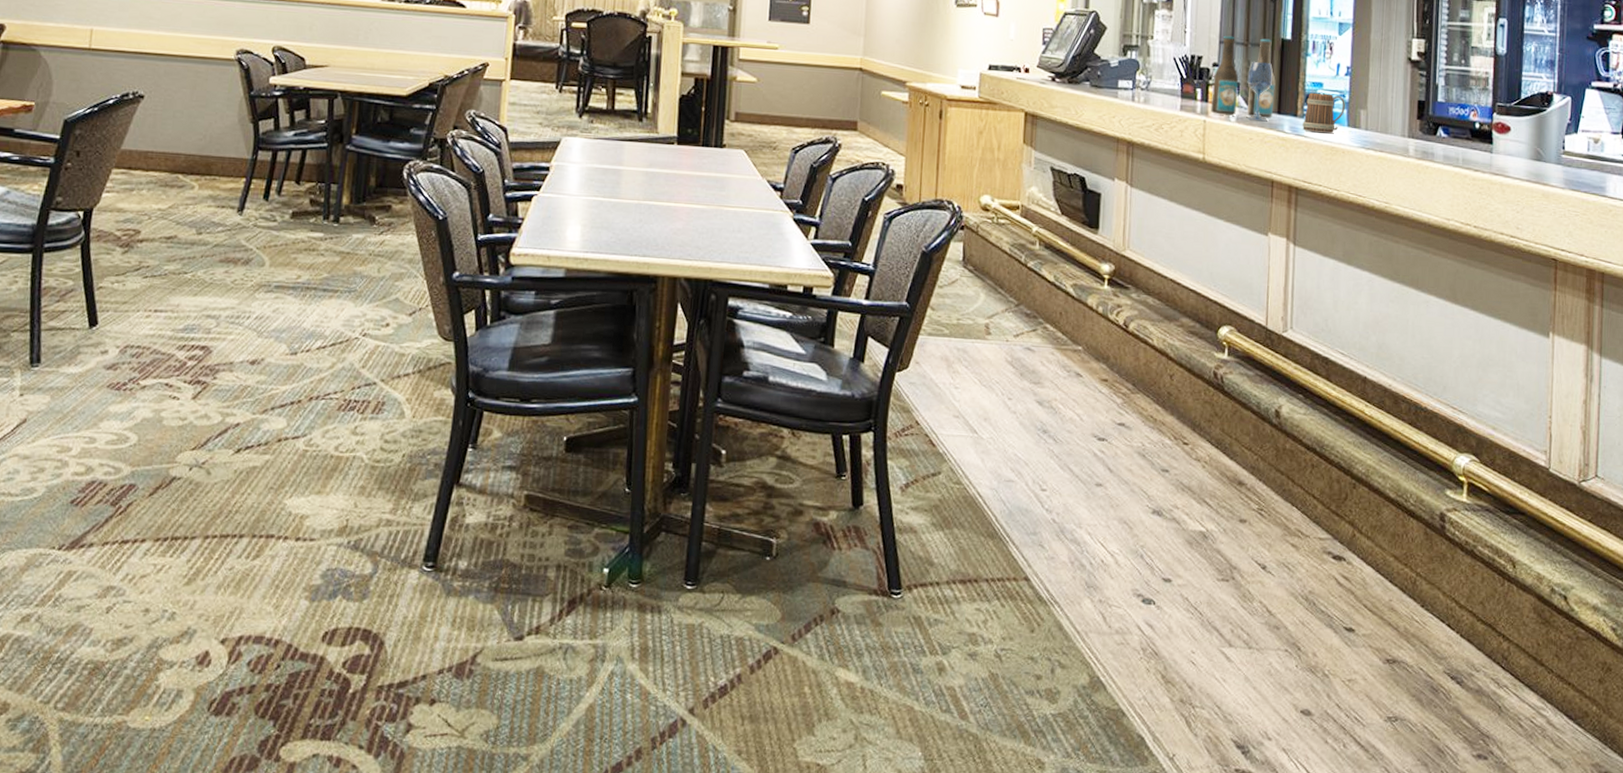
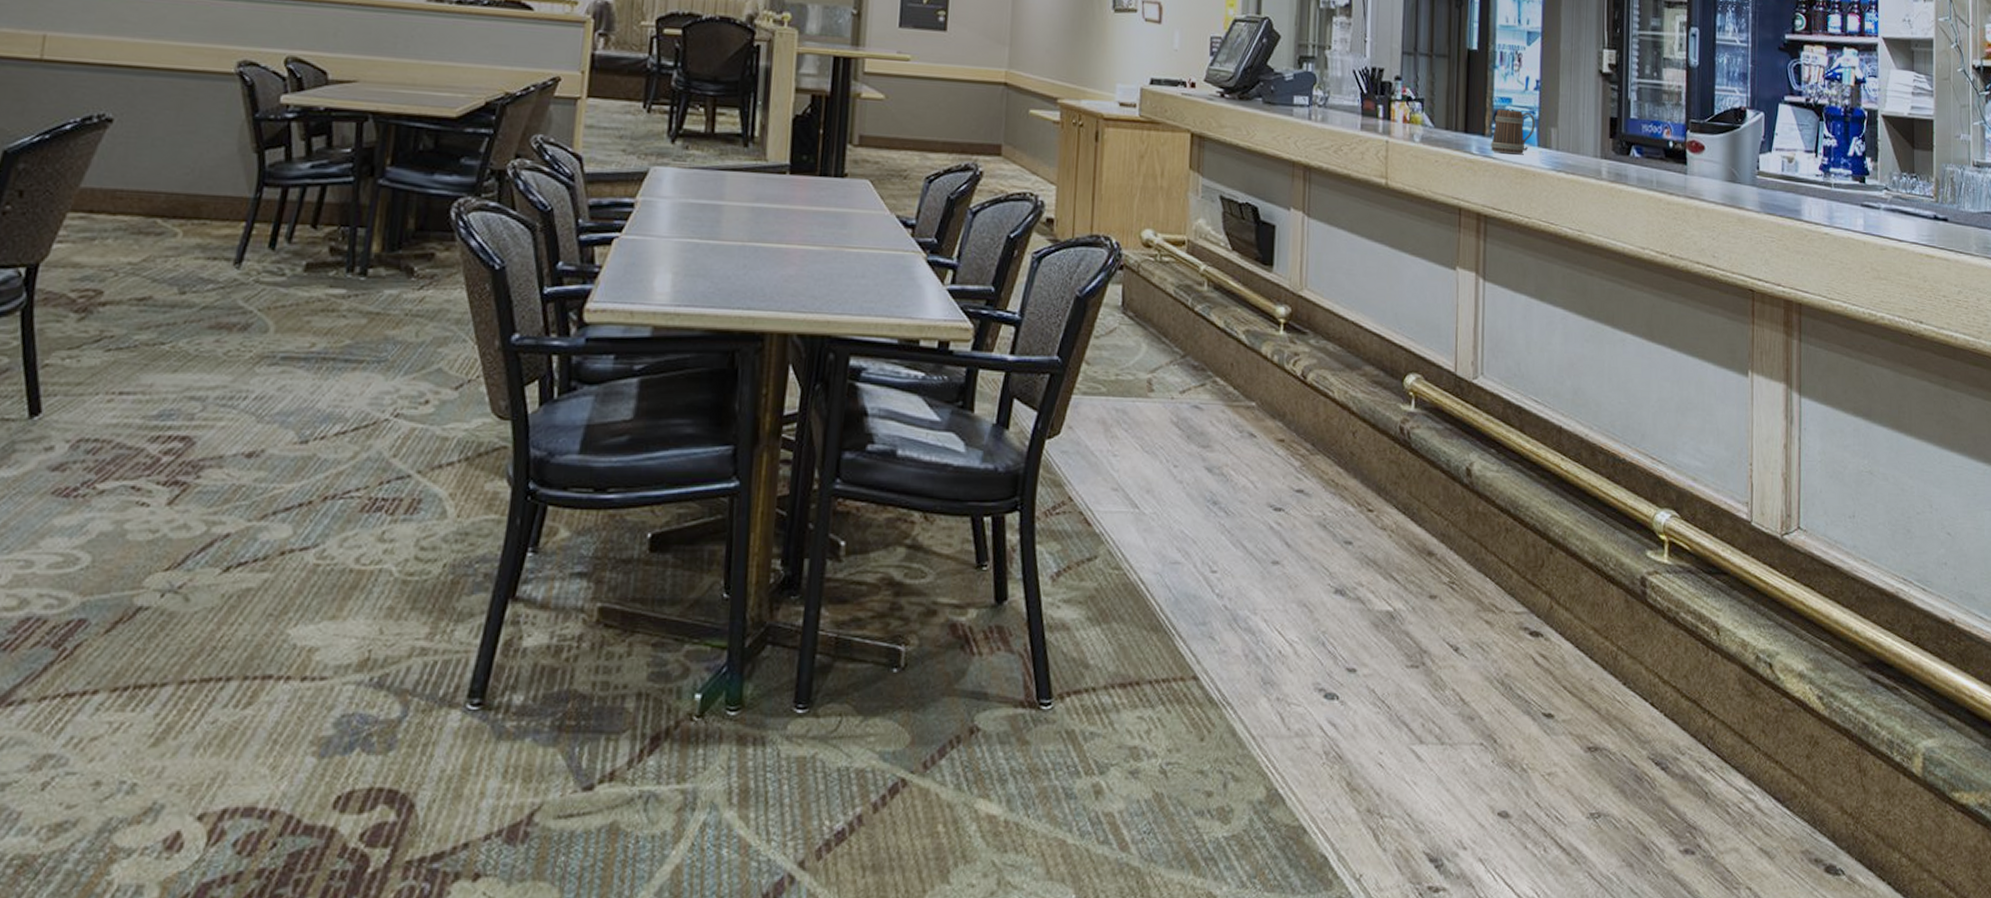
beer bottle: present [1211,35,1276,119] -> none [1394,45,1462,138]
wineglass: present [1246,61,1274,121] -> none [1431,74,1460,141]

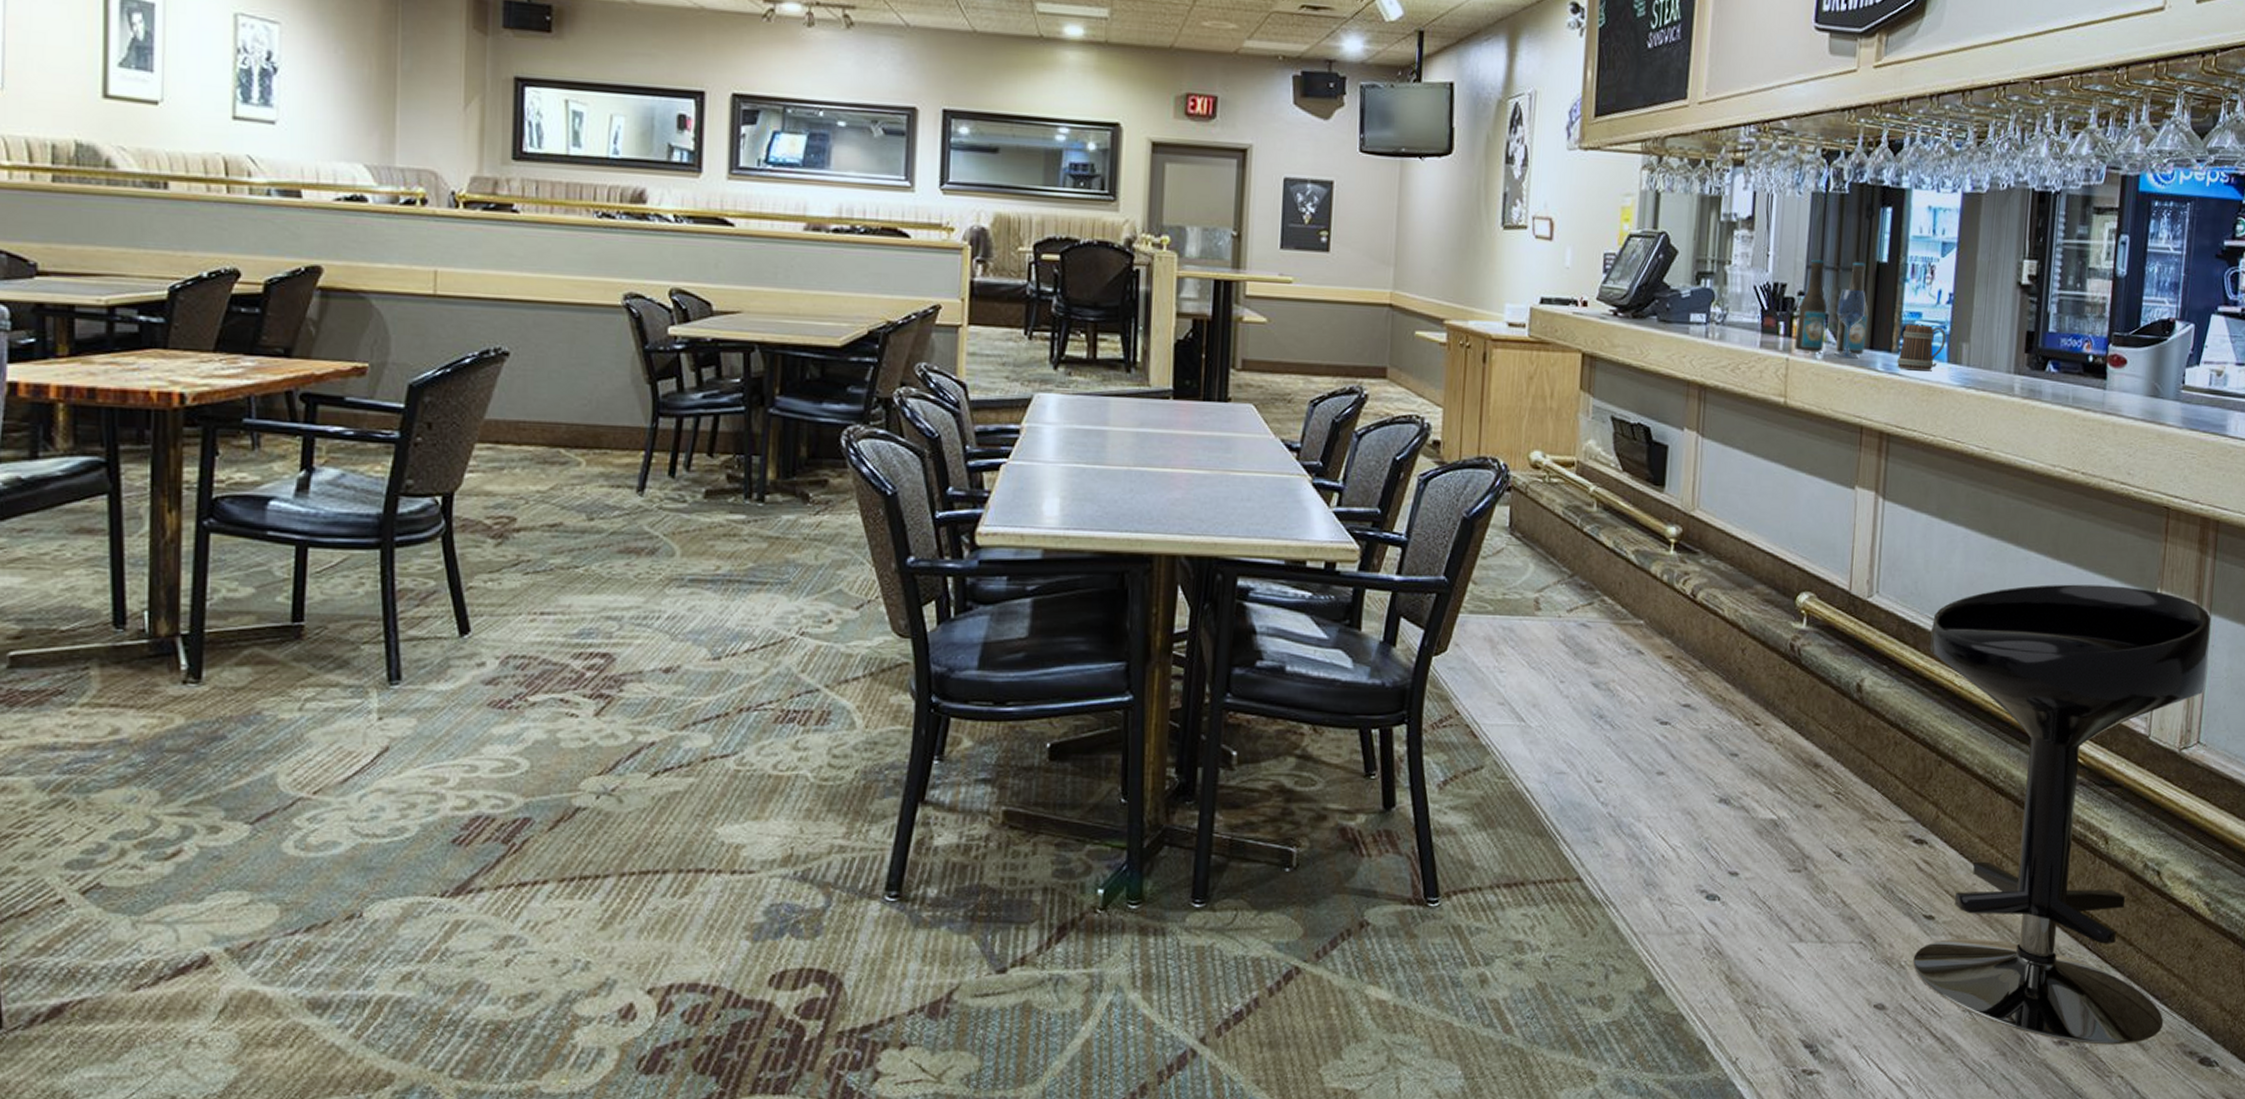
beer bottle: none [1394,45,1462,138] -> present [1795,259,1869,355]
wineglass: none [1431,74,1460,141] -> present [1834,288,1867,358]
bar stool: none [1534,366,1802,853] -> present [1913,584,2211,1045]

